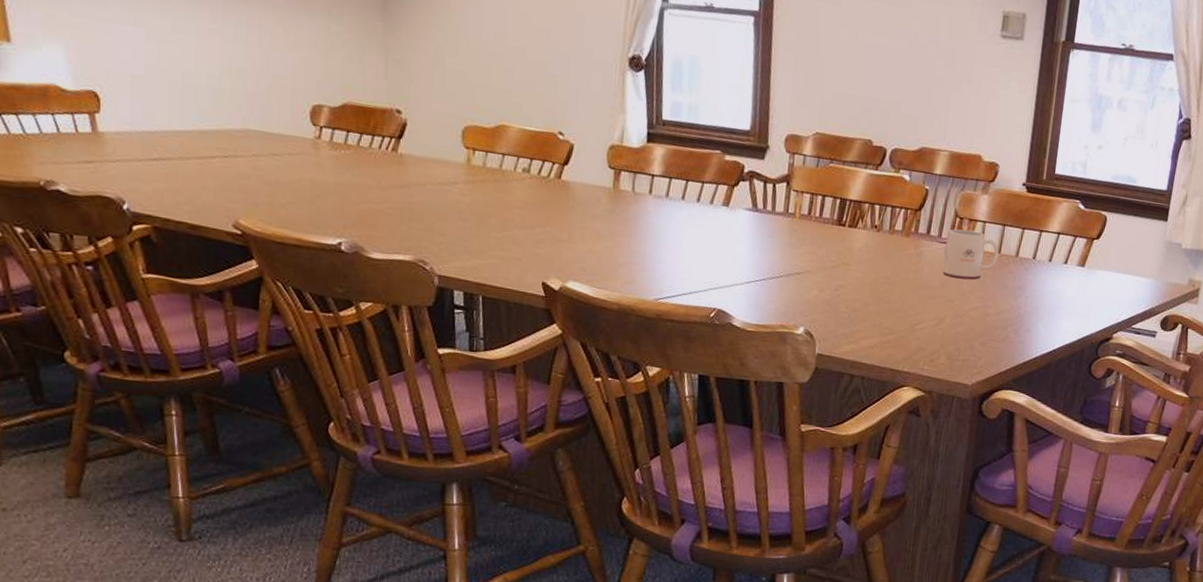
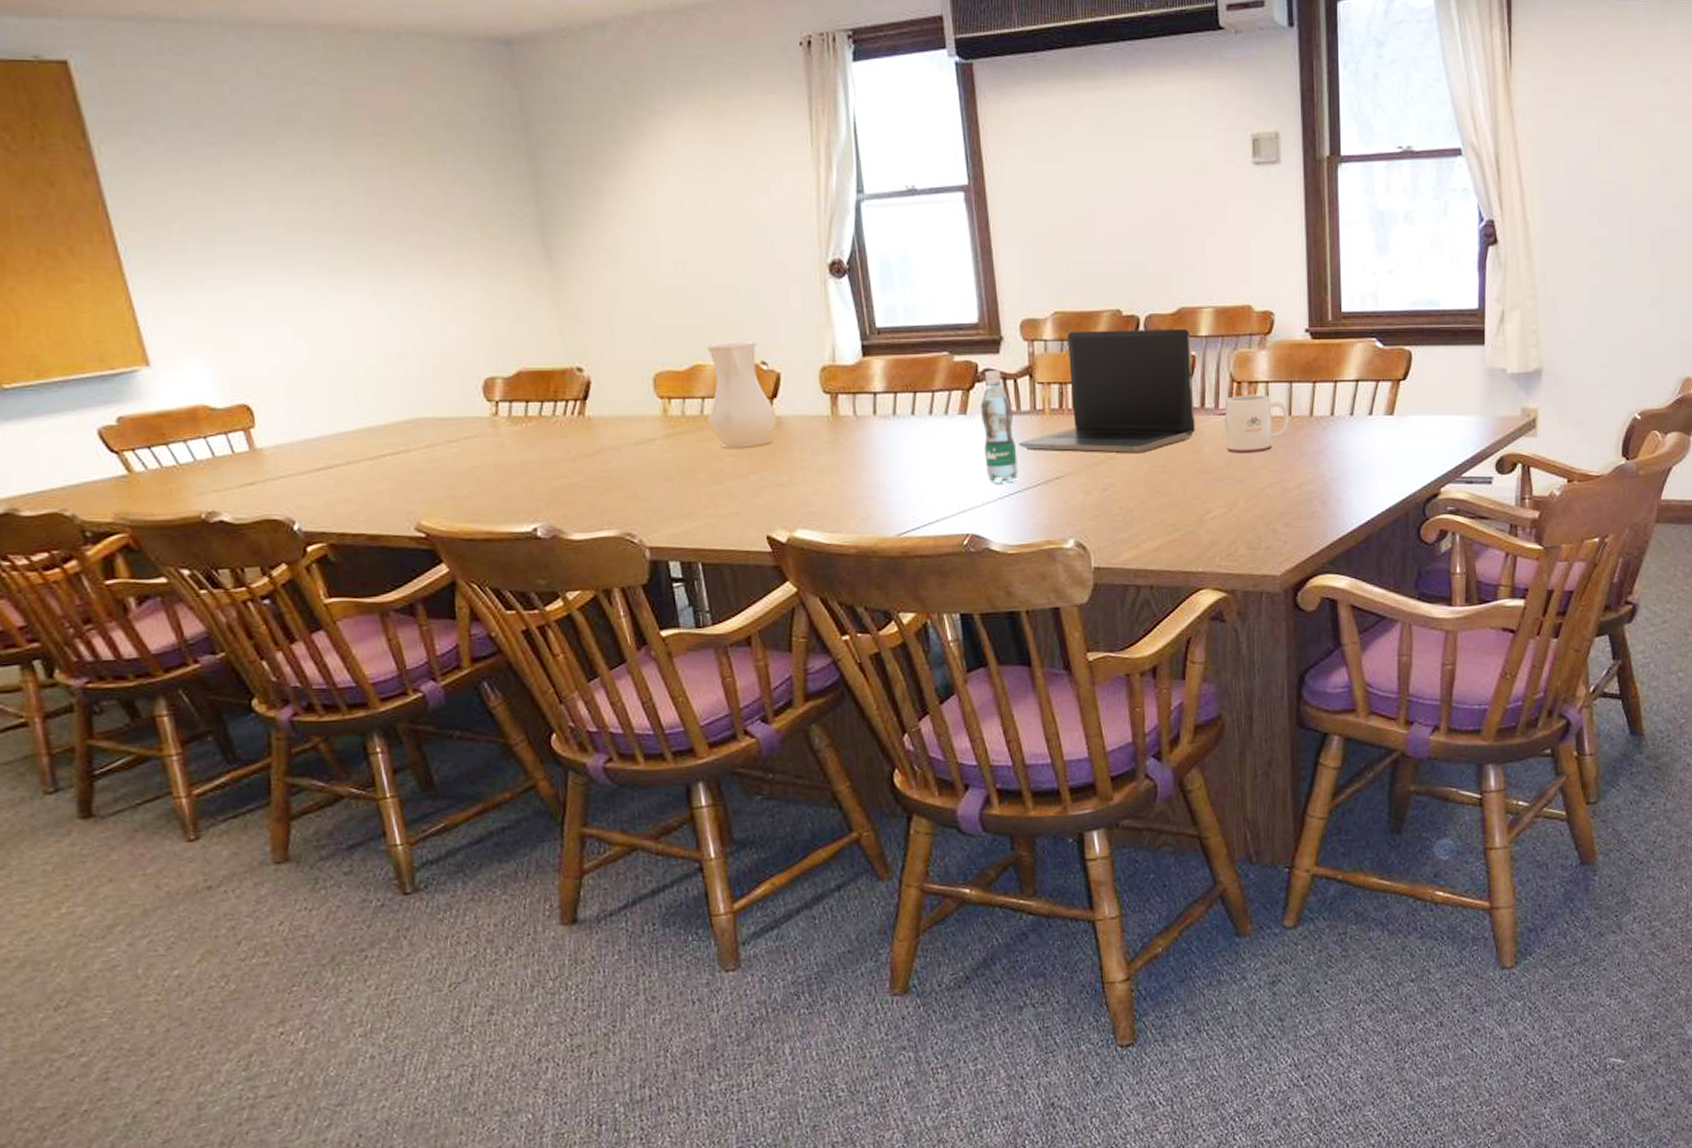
pitcher: none [506,109,565,205] -> present [706,340,777,450]
bottle: none [738,172,769,271] -> present [979,370,1018,484]
laptop computer: none [769,152,927,265] -> present [1018,328,1195,454]

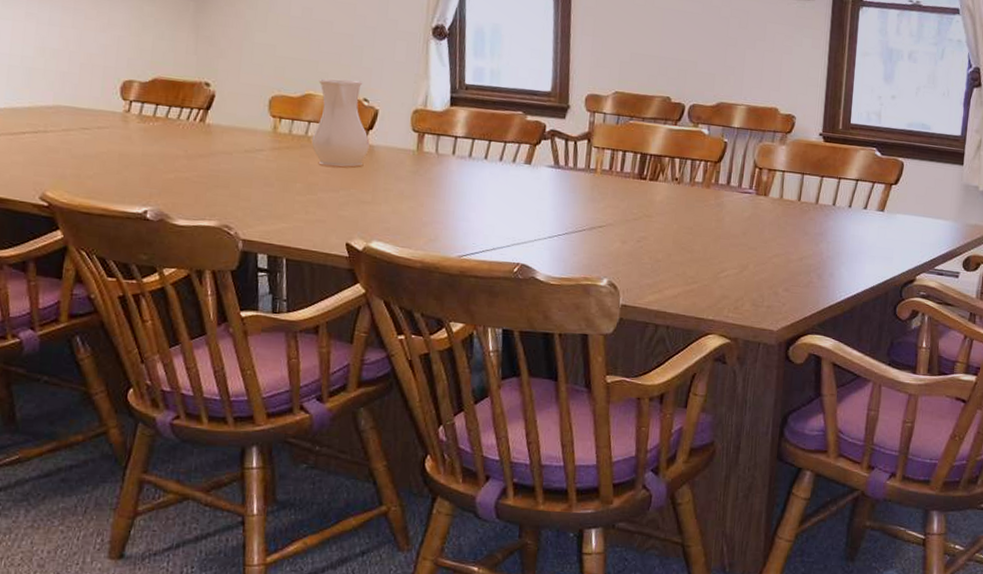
bottle: present [979,370,1018,484] -> none [541,131,570,226]
laptop computer: present [1018,328,1195,454] -> none [571,109,725,216]
mug: present [1224,394,1289,453] -> none [744,179,799,228]

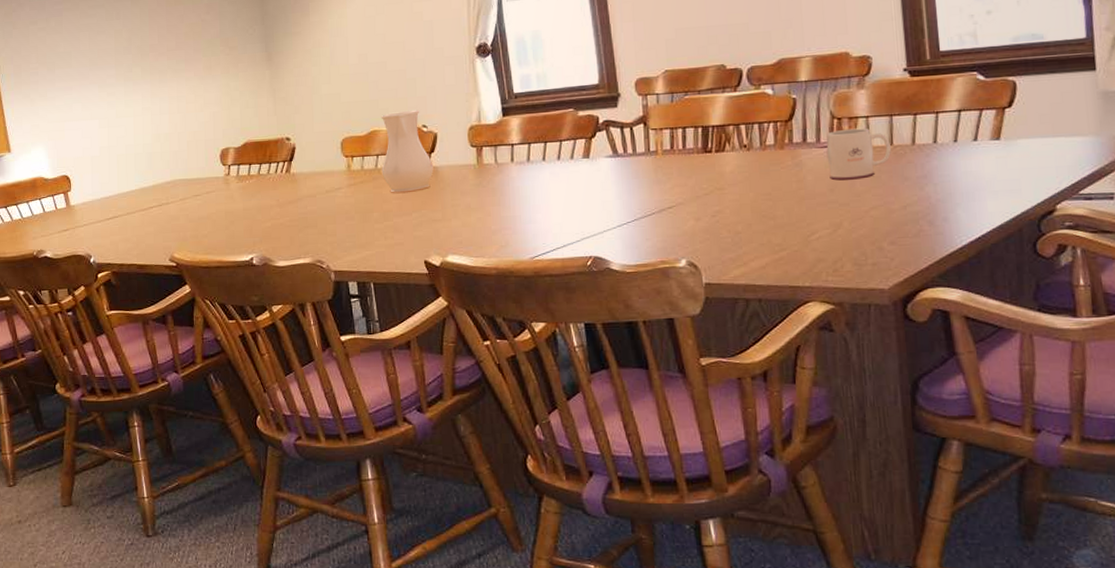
mug: none [744,179,799,228] -> present [826,128,891,181]

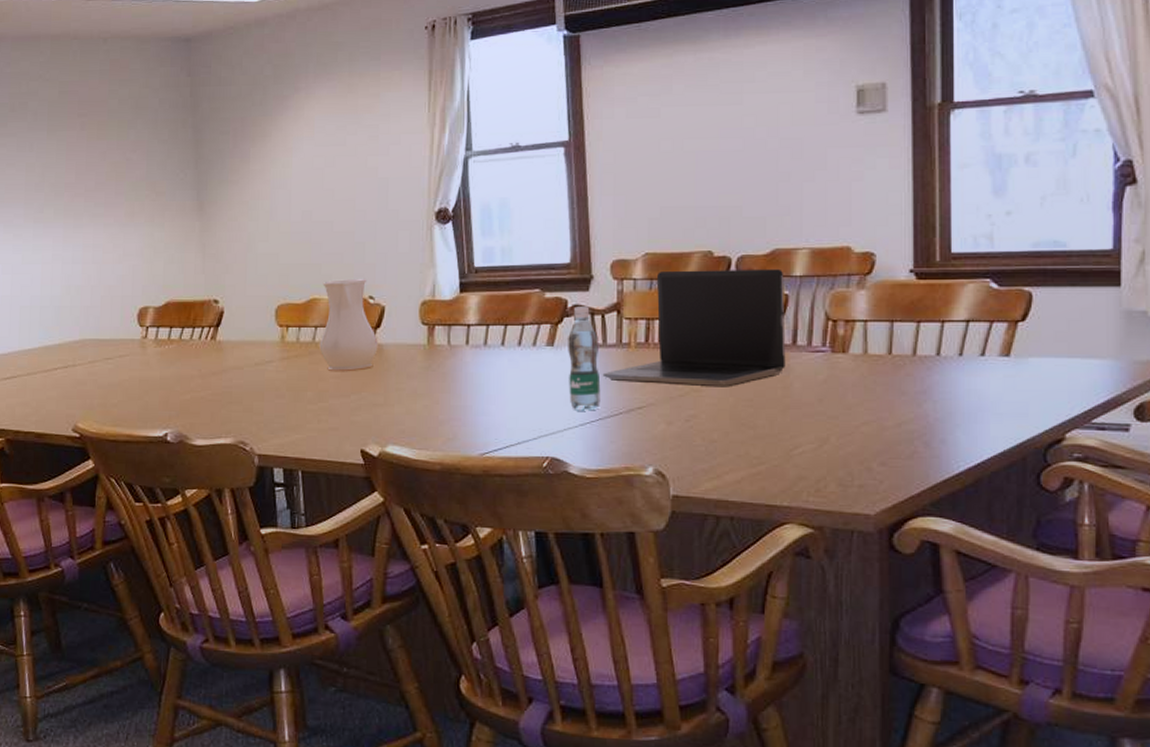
bottle: none [600,121,635,214] -> present [567,306,601,411]
laptop computer: none [634,76,798,186] -> present [602,269,786,387]
mug: present [826,128,891,181] -> none [818,333,889,390]

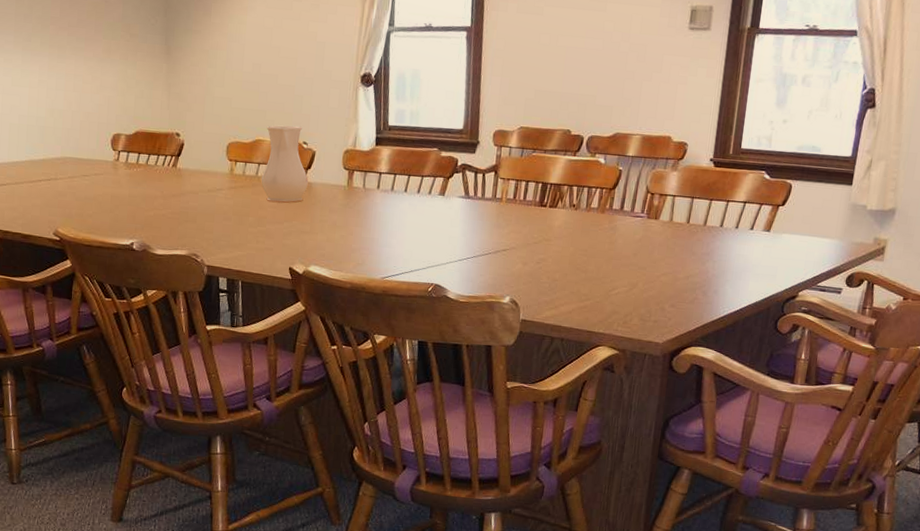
bottle: present [567,306,601,411] -> none [452,165,479,250]
laptop computer: present [602,269,786,387] -> none [479,143,621,239]

